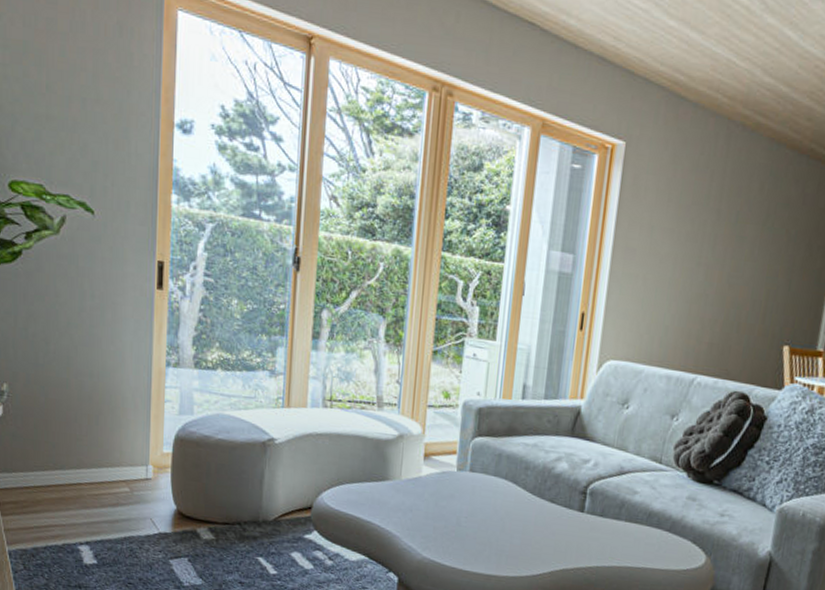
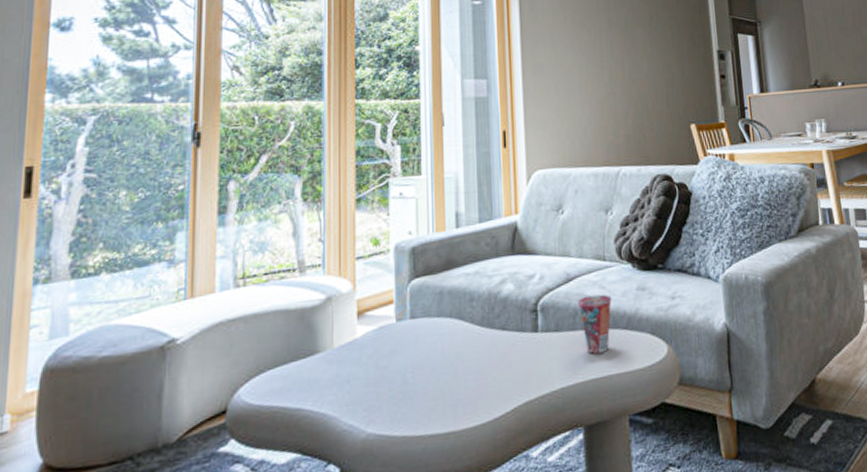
cup: none [626,492,661,547] -> present [578,294,612,354]

